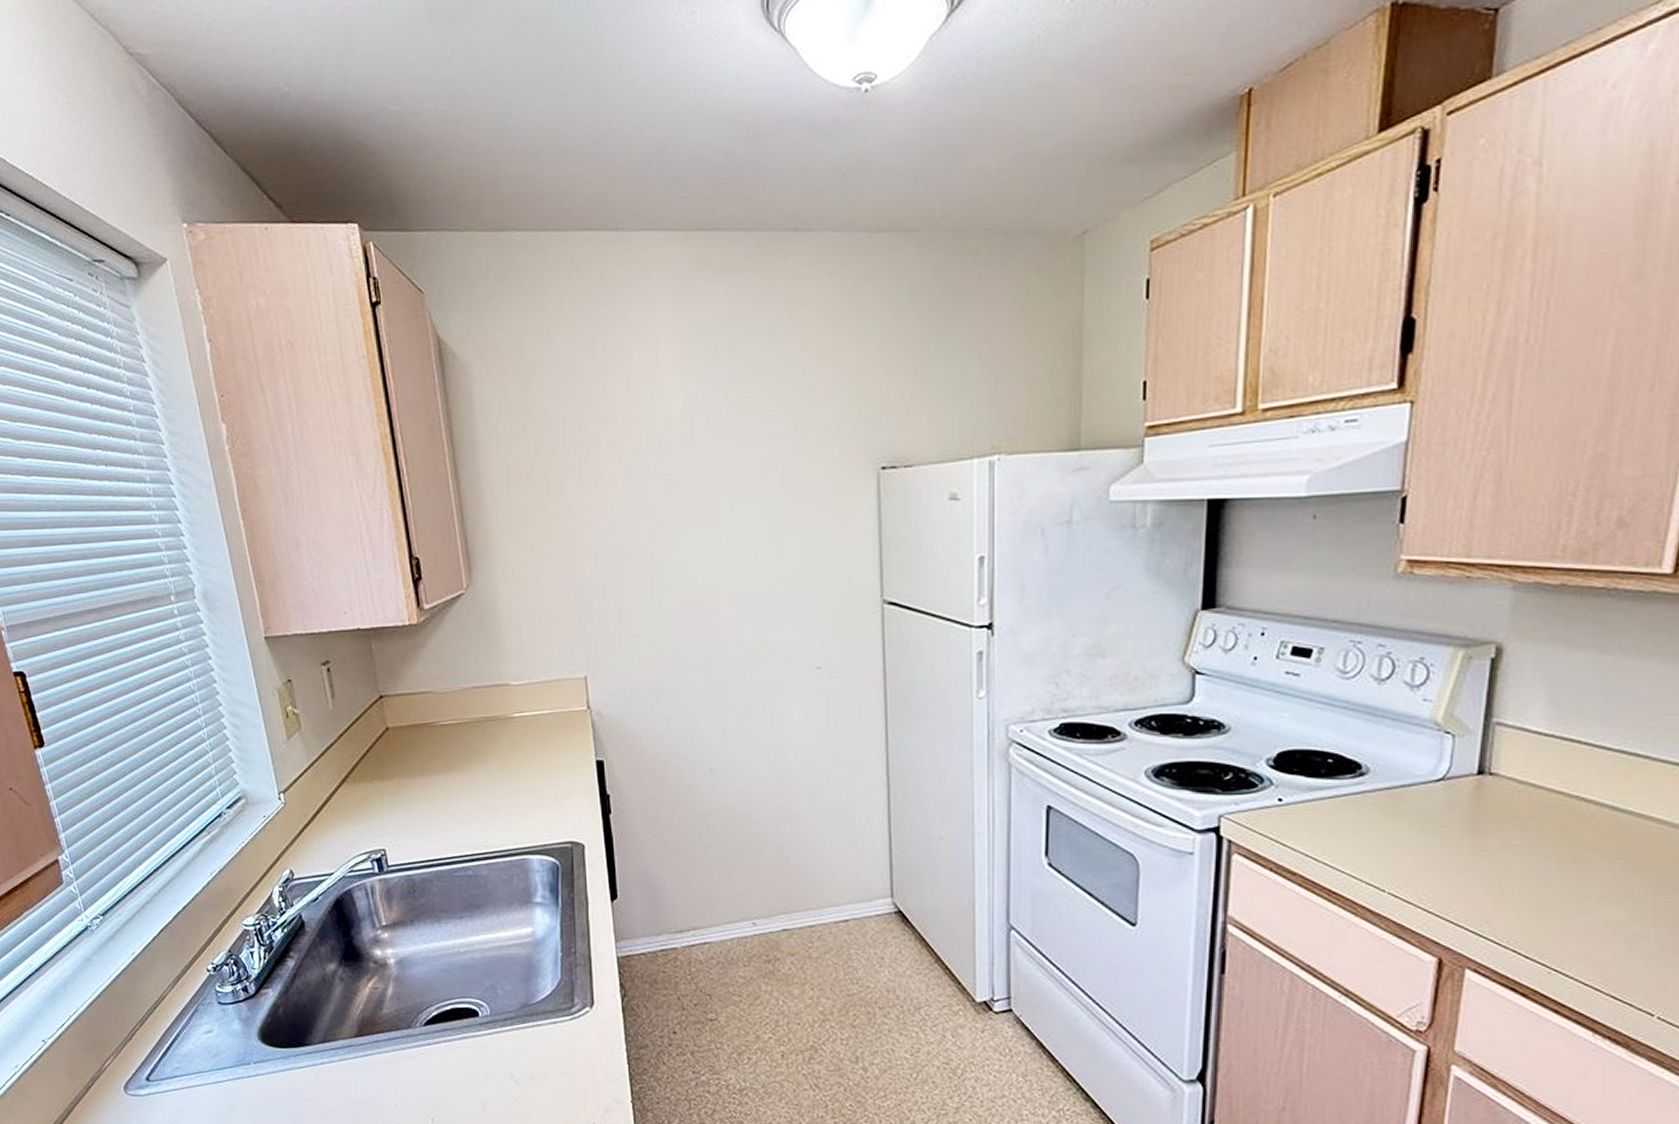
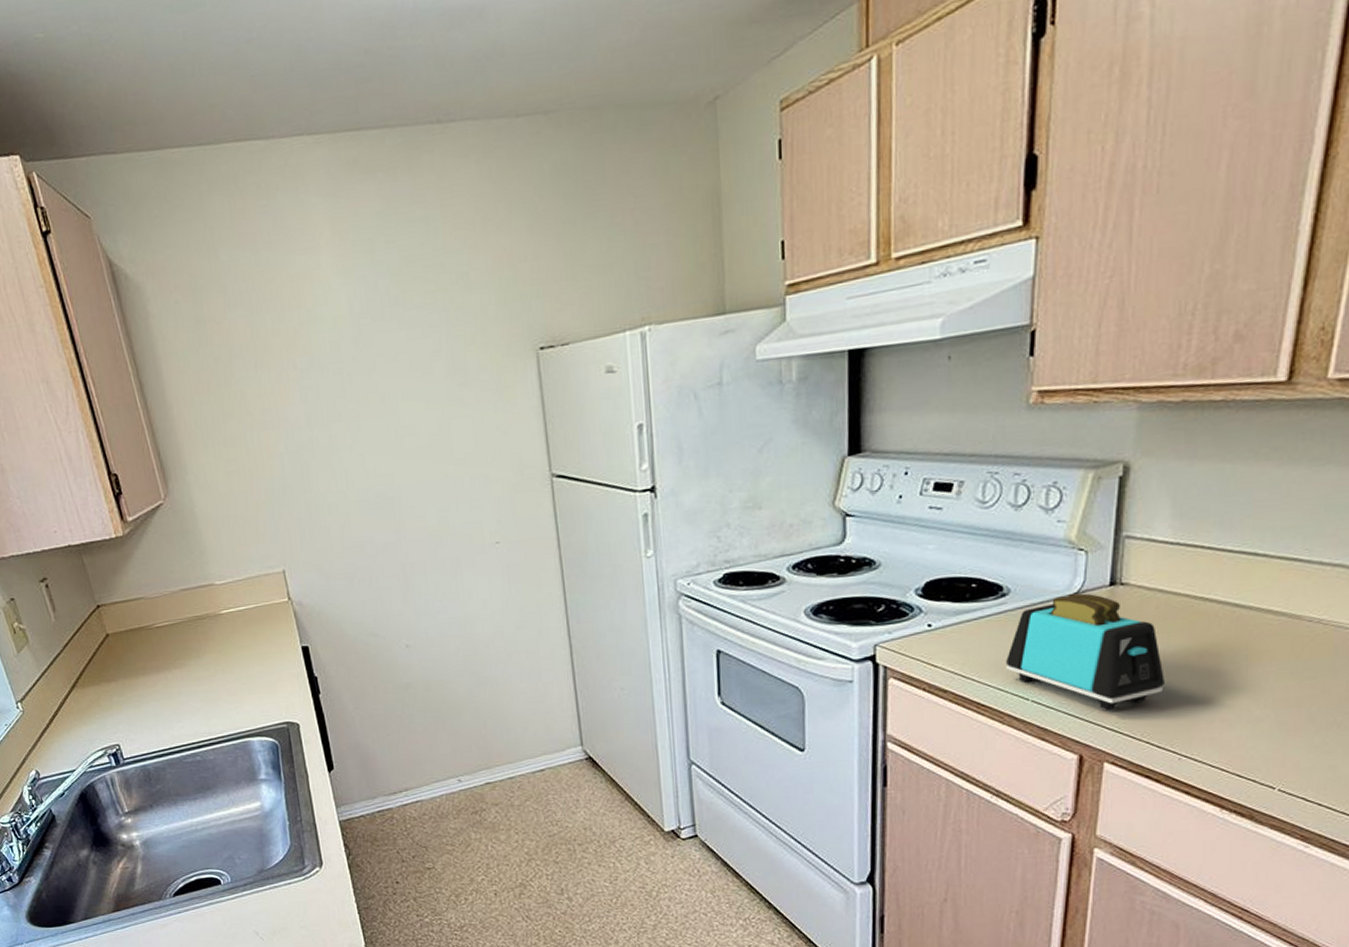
toaster: none [1362,780,1535,911] -> present [1006,593,1164,710]

